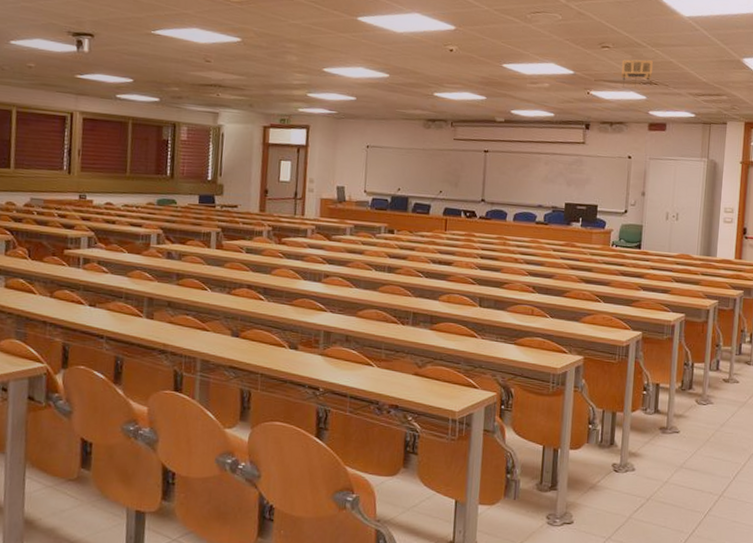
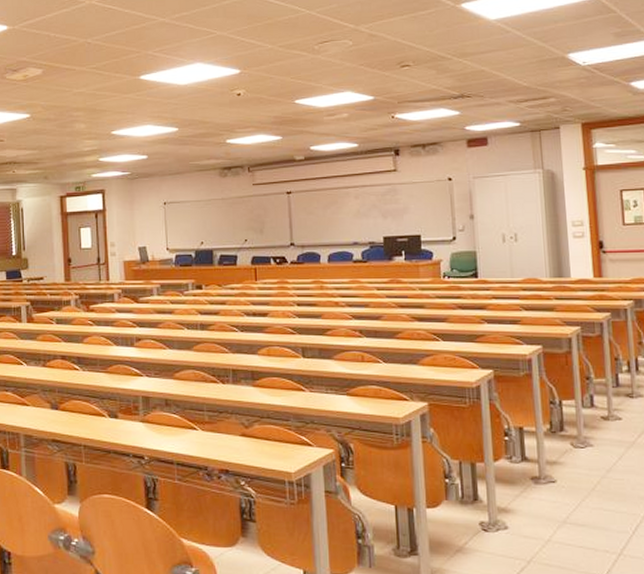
projector: present [621,59,653,87] -> none [426,72,463,105]

